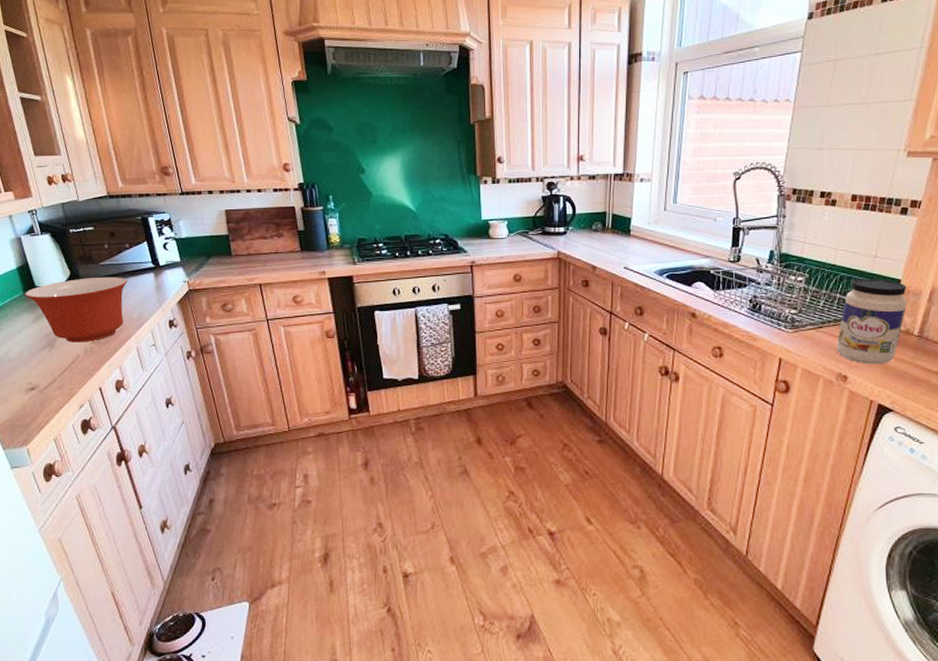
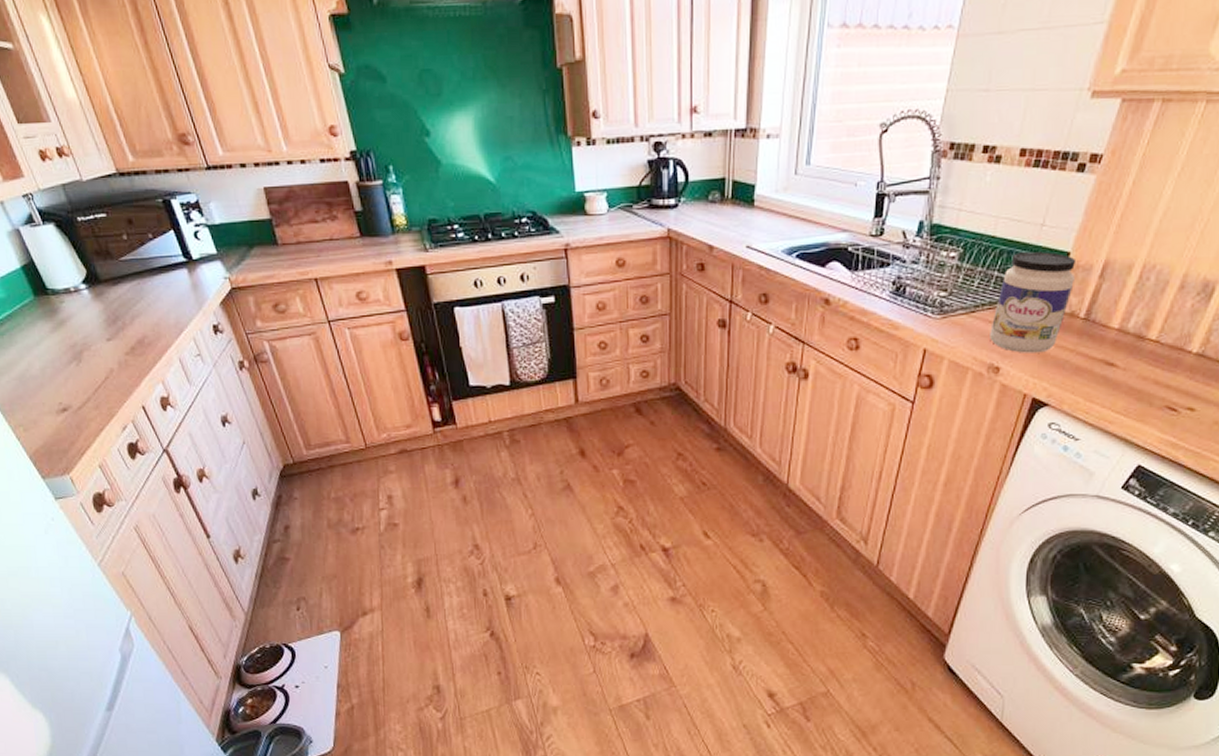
mixing bowl: present [25,277,127,343] -> none [36,274,159,355]

